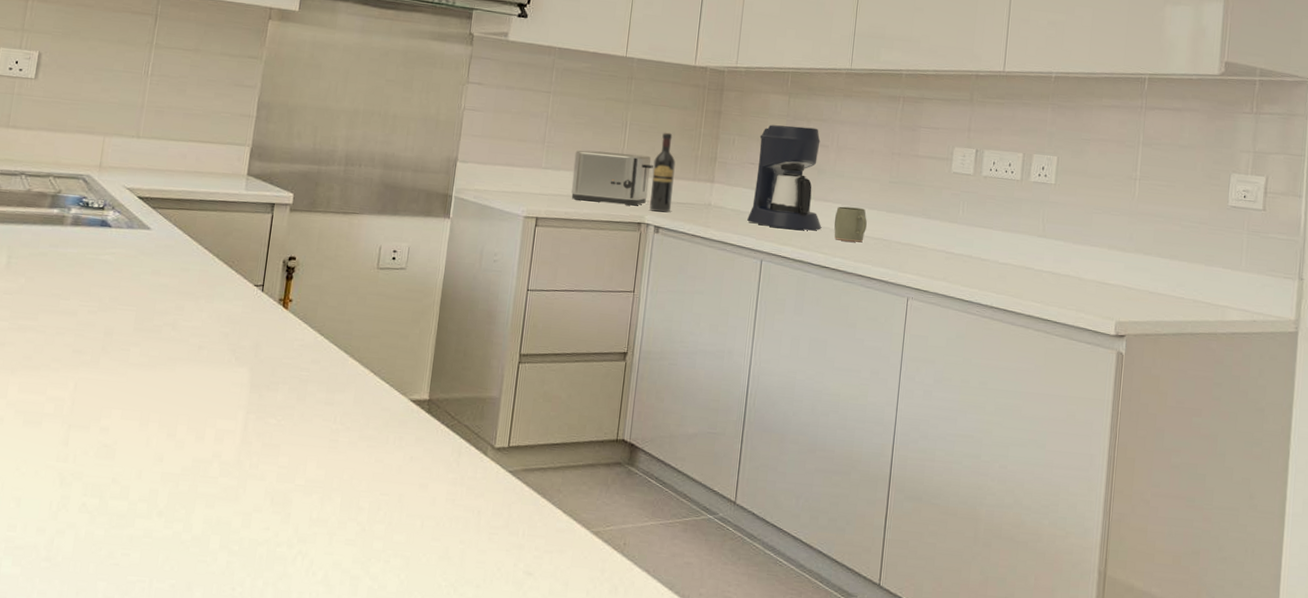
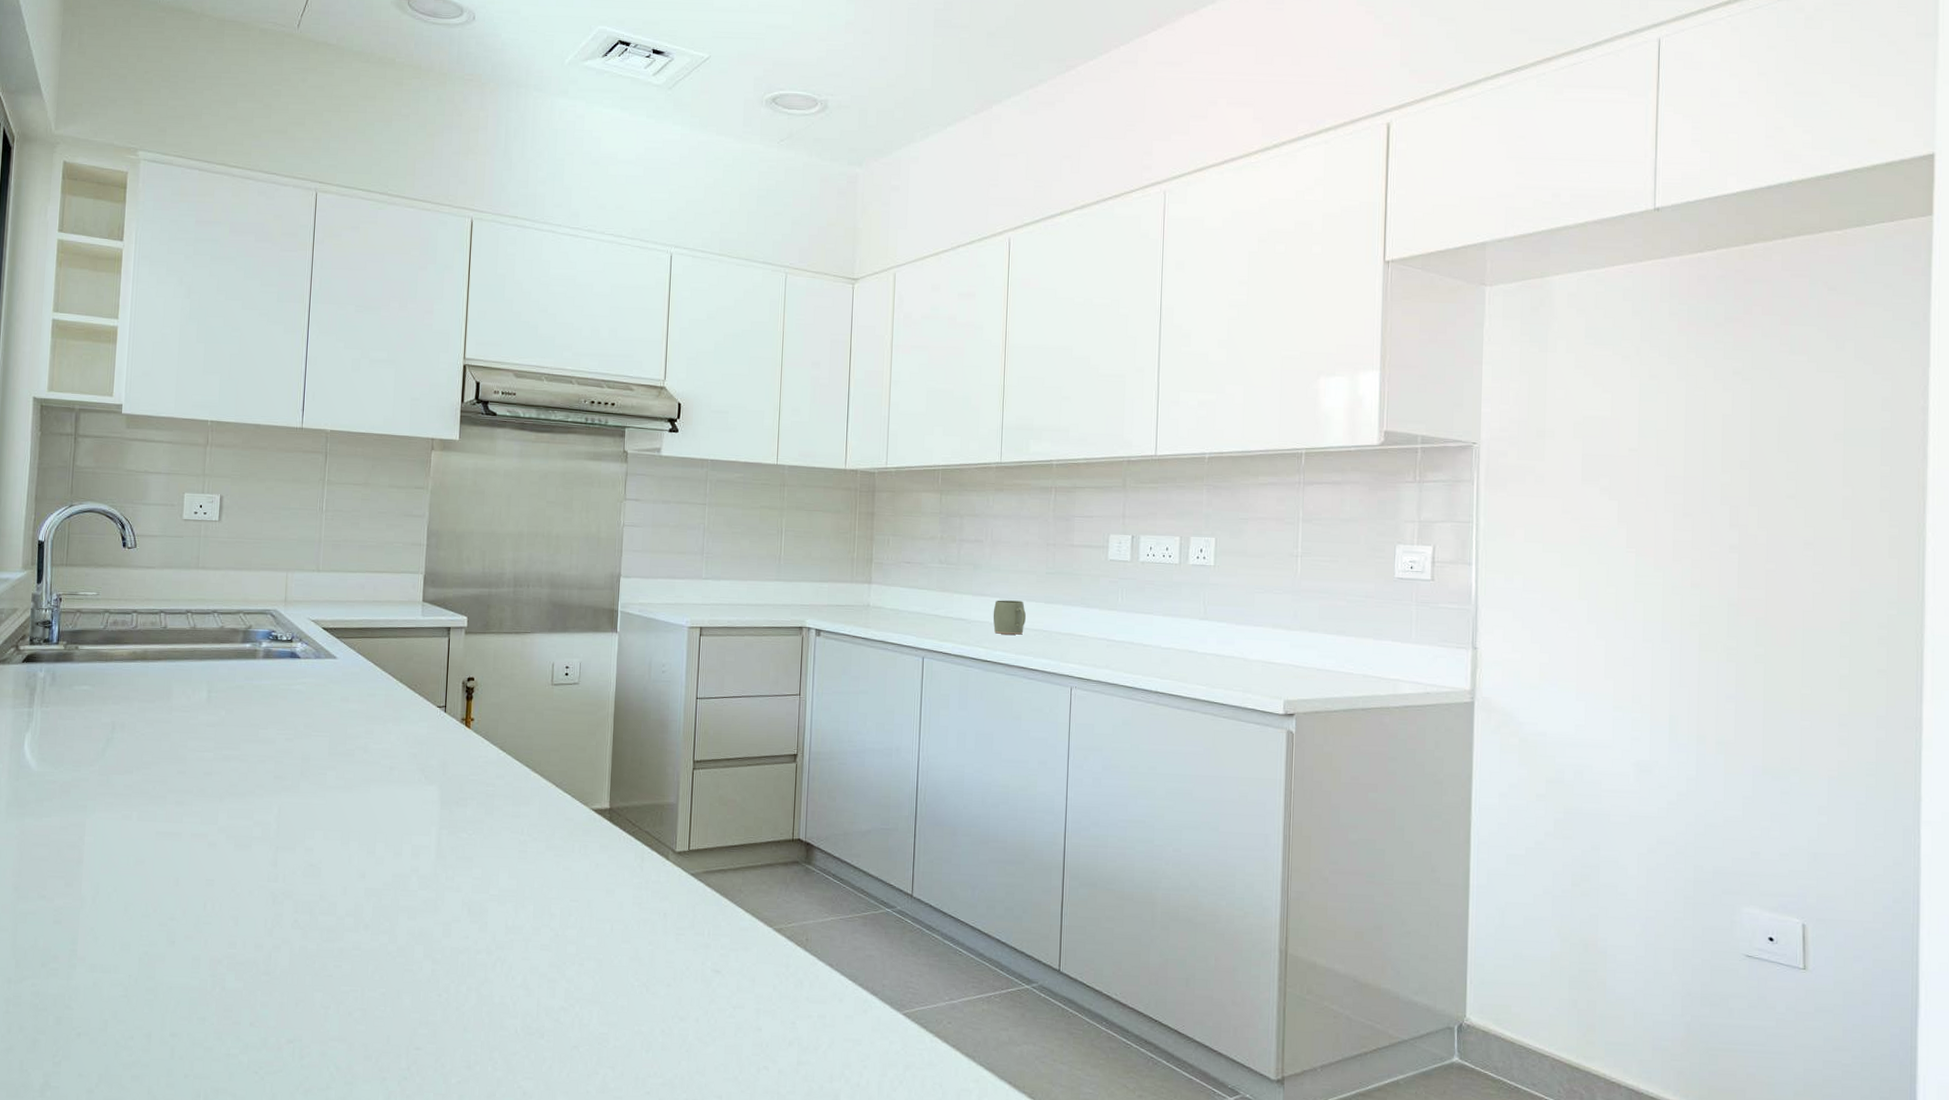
toaster: present [570,150,653,206] -> none [732,558,811,611]
wine bottle: present [649,132,676,213] -> none [809,536,832,616]
coffee maker: present [747,125,822,231] -> none [906,522,981,626]

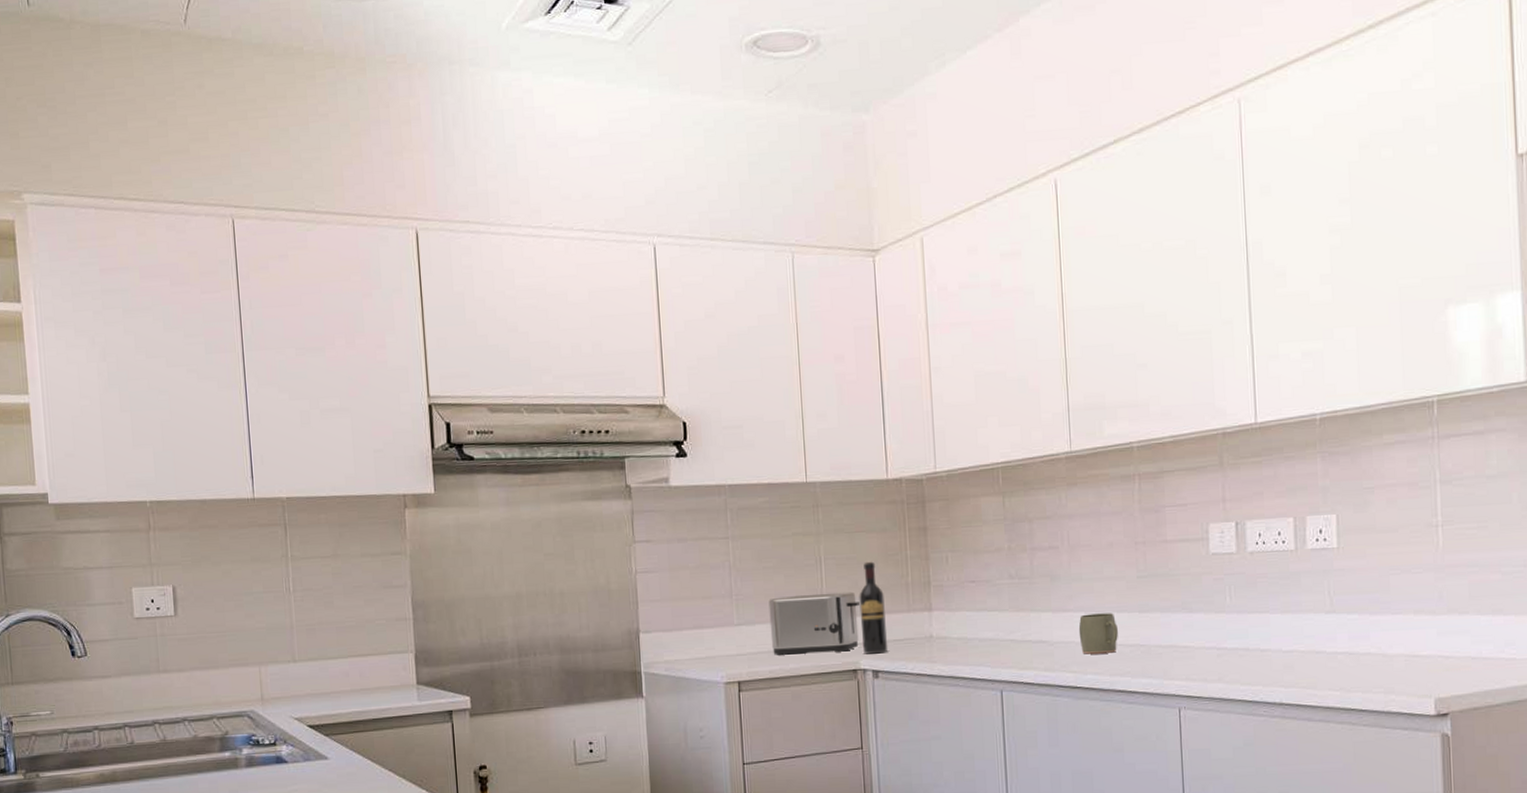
toaster: none [732,558,811,611] -> present [768,591,859,656]
wine bottle: none [809,536,832,616] -> present [859,561,889,654]

